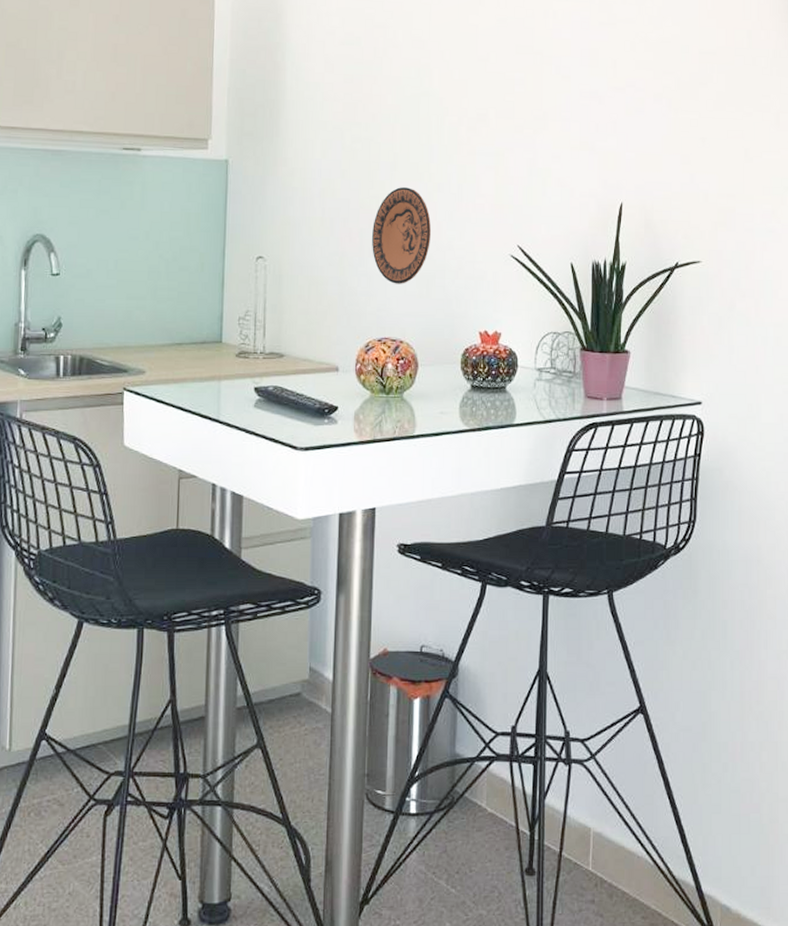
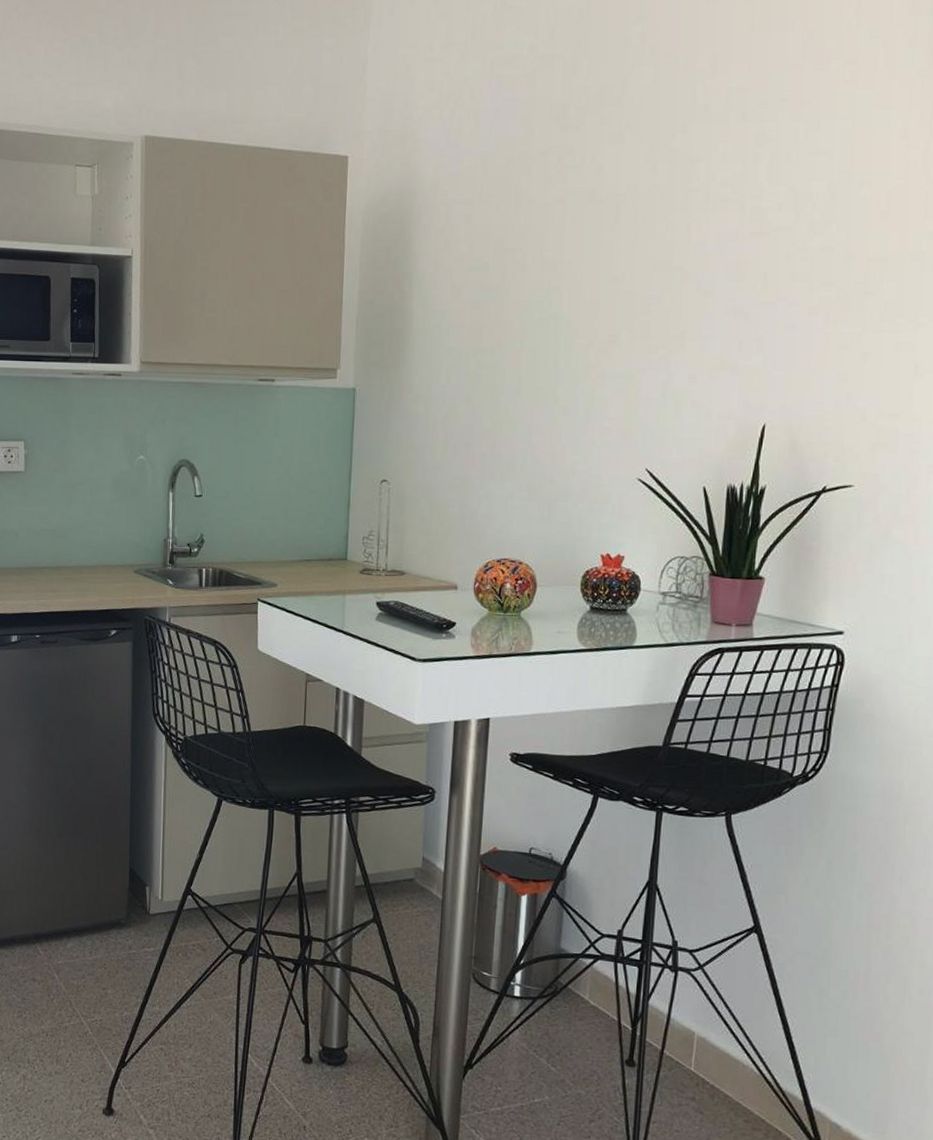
decorative plate: present [372,187,431,284] -> none [494,412,555,507]

